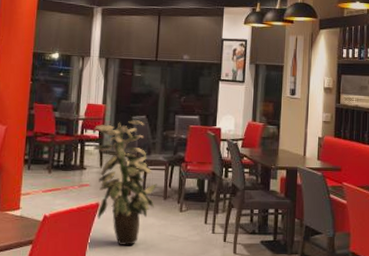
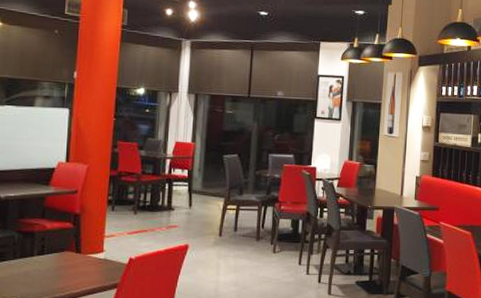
indoor plant: present [92,120,157,245] -> none [181,159,250,288]

